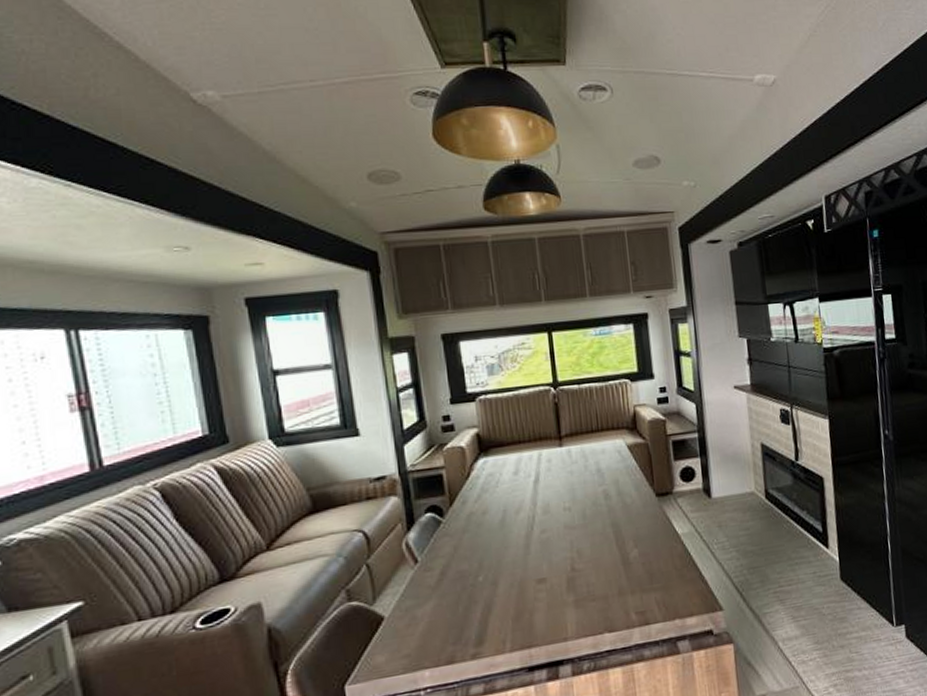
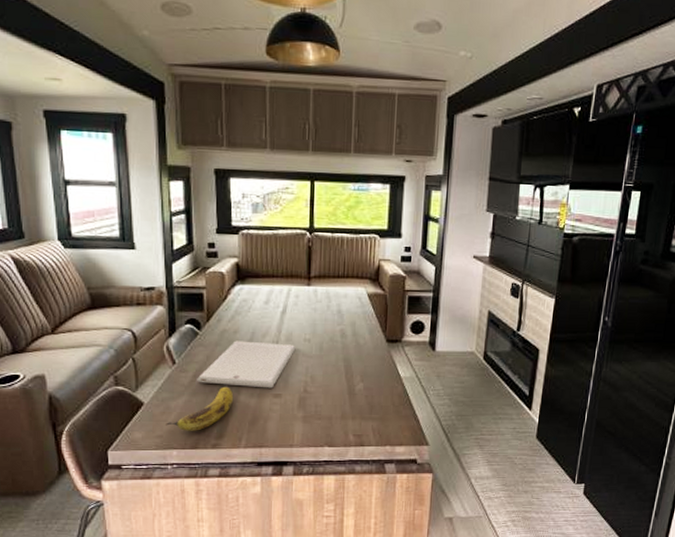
fruit: none [413,579,491,644] -> present [166,386,234,431]
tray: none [445,517,556,581] -> present [197,340,296,388]

